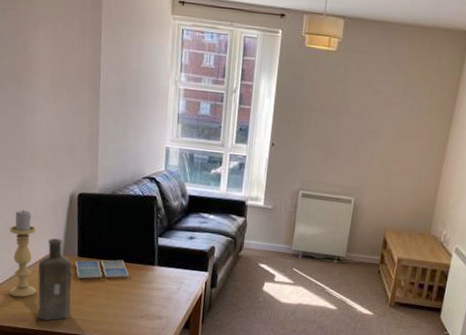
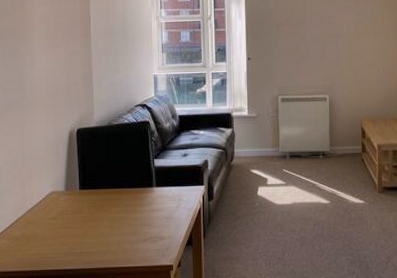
candle holder: present [9,209,37,298] -> none [14,152,41,240]
bottle: present [38,238,73,321] -> none [43,174,76,260]
drink coaster: present [75,260,129,279] -> none [78,186,130,212]

